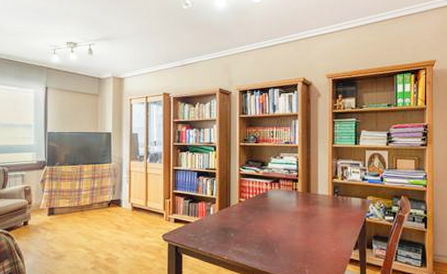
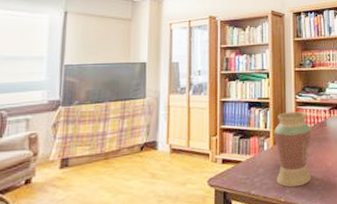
vase: none [219,182,253,248] -> present [274,111,312,188]

